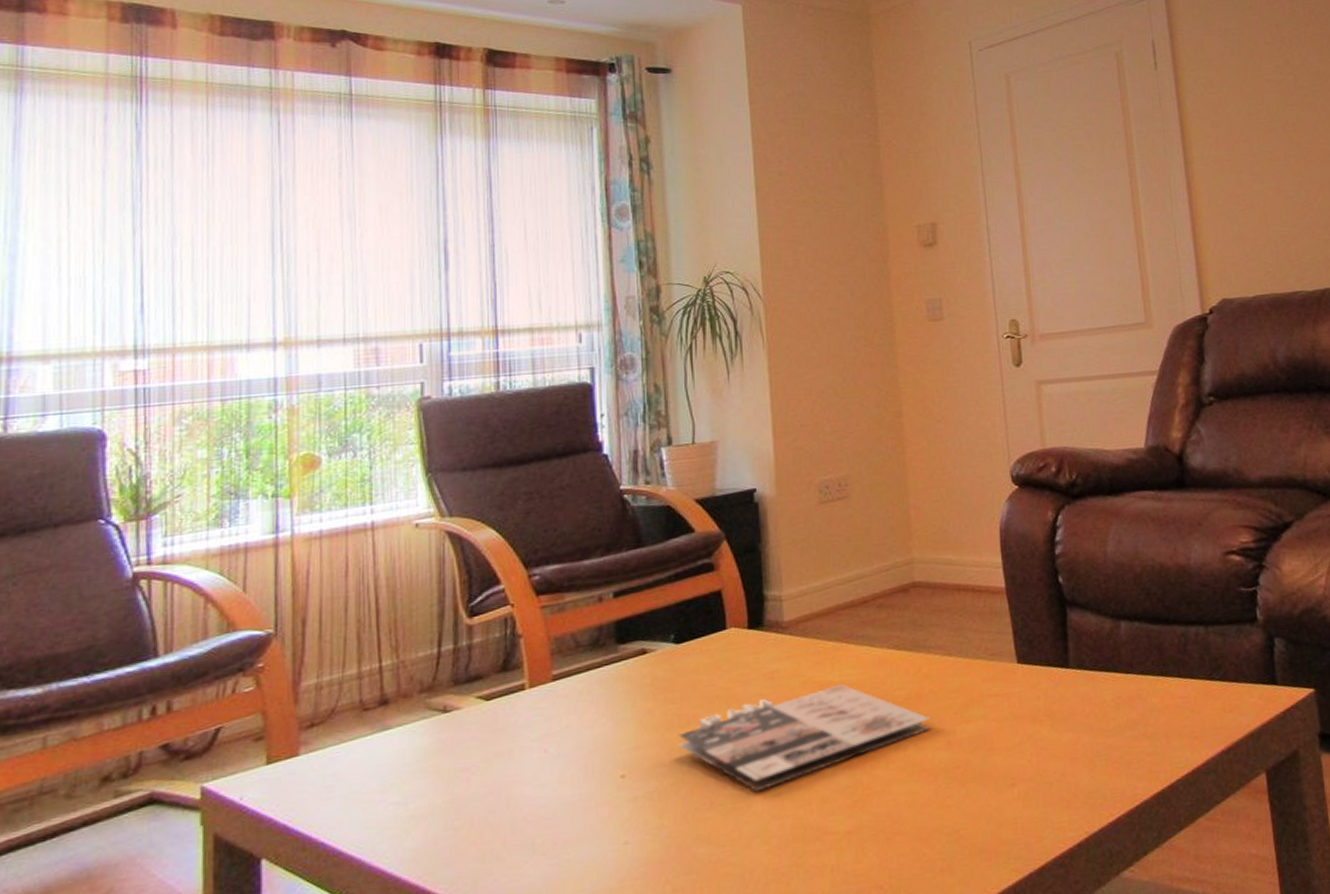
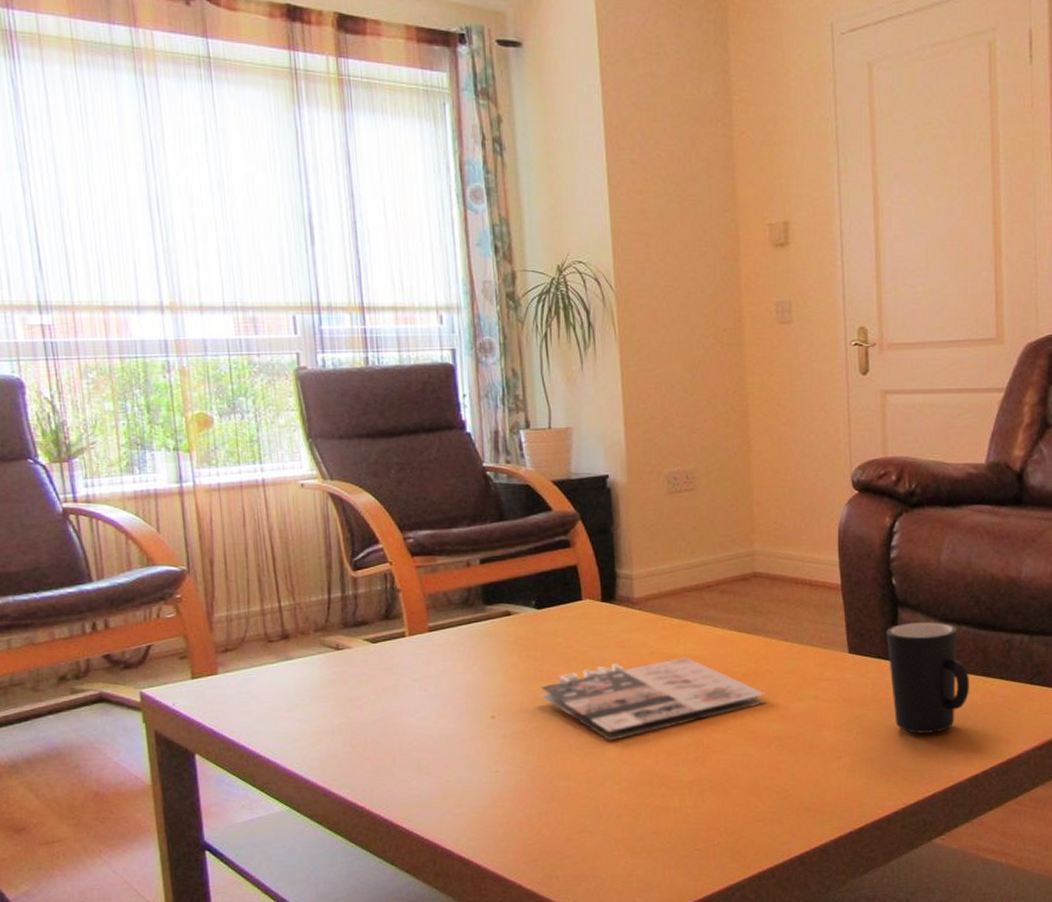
mug: none [1055,620,1148,749] -> present [886,622,970,734]

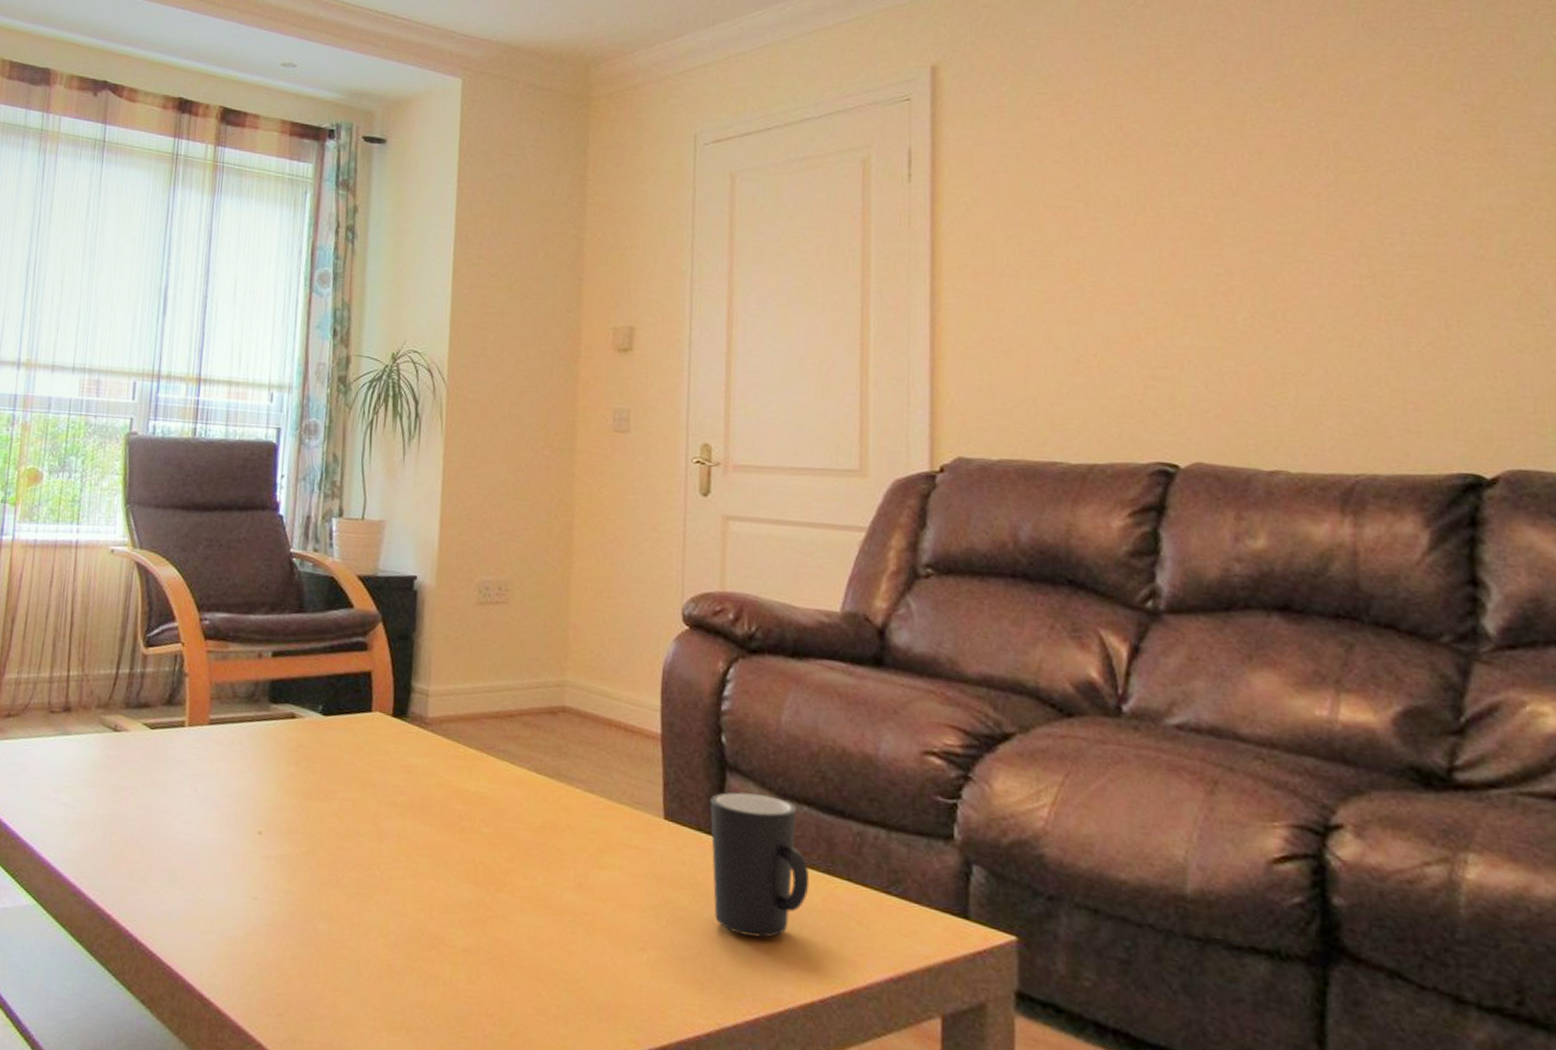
magazine: present [539,657,767,741] -> none [313,790,564,883]

